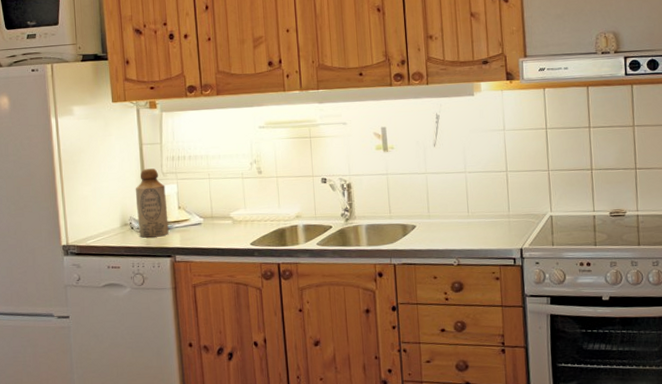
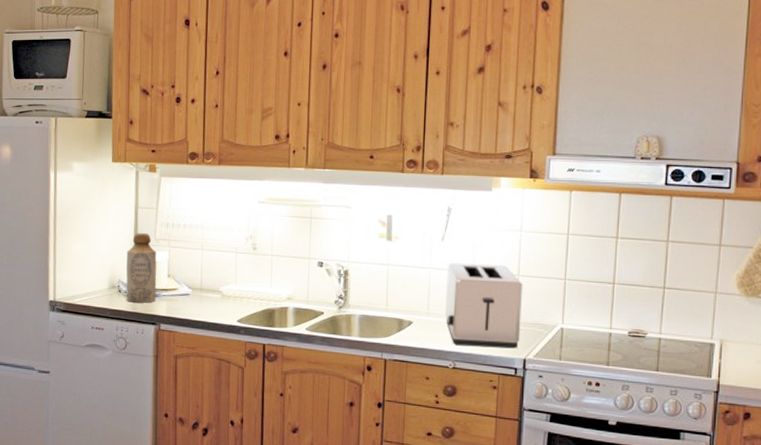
toaster: none [441,163,515,243] -> present [445,263,523,349]

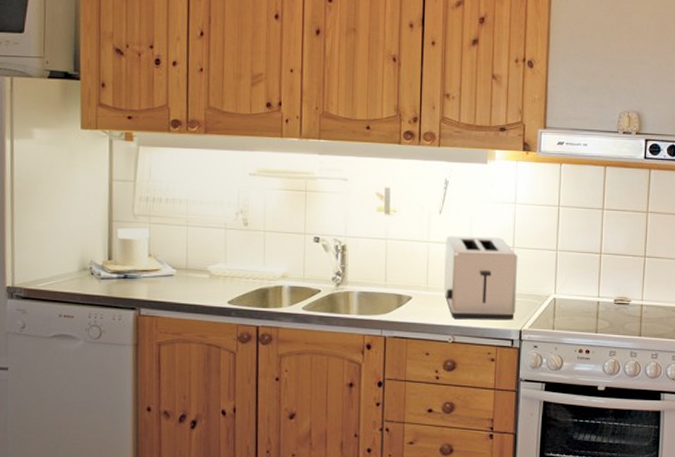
bottle: present [126,233,157,303] -> none [99,208,136,286]

